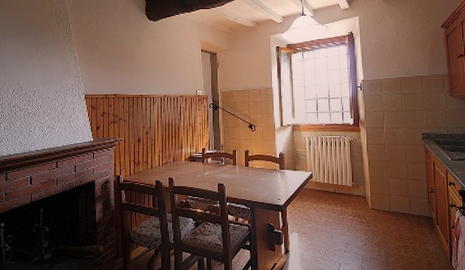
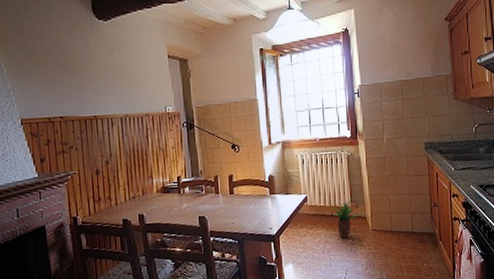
potted plant: none [333,178,363,214] -> present [330,198,363,239]

